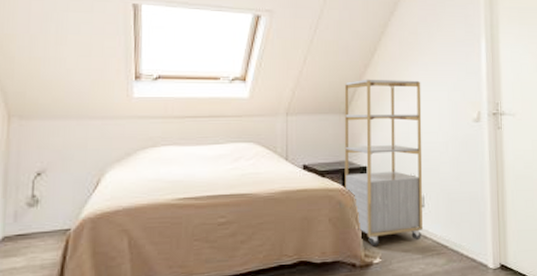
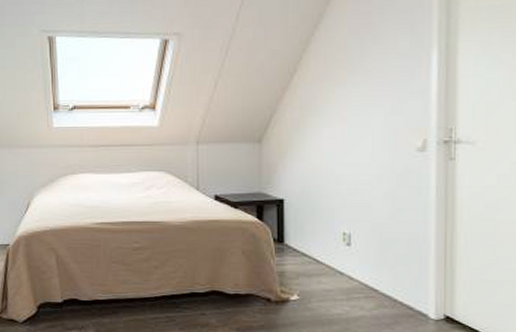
shelving unit: present [344,79,423,246] -> none [259,103,350,283]

